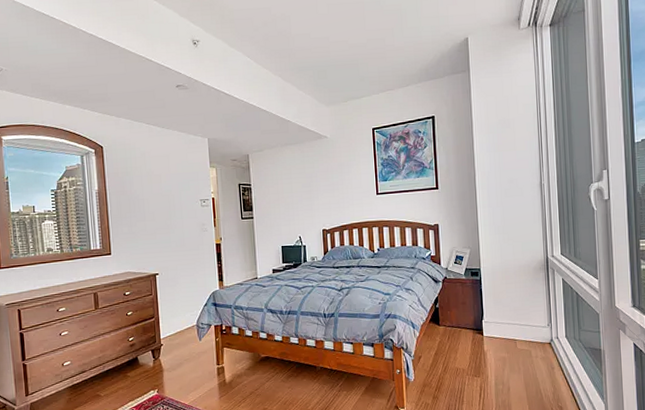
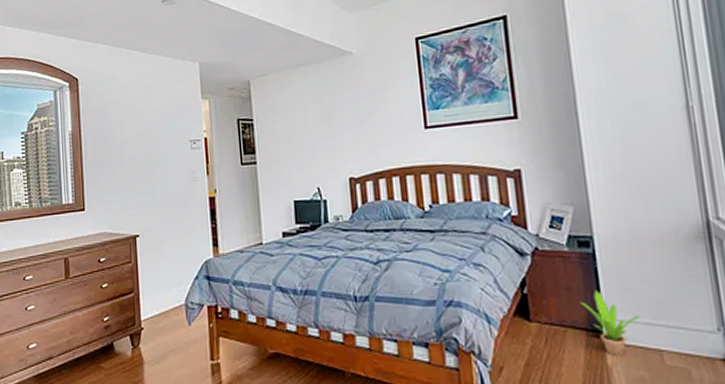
potted plant: none [471,303,506,345] -> present [580,290,643,356]

